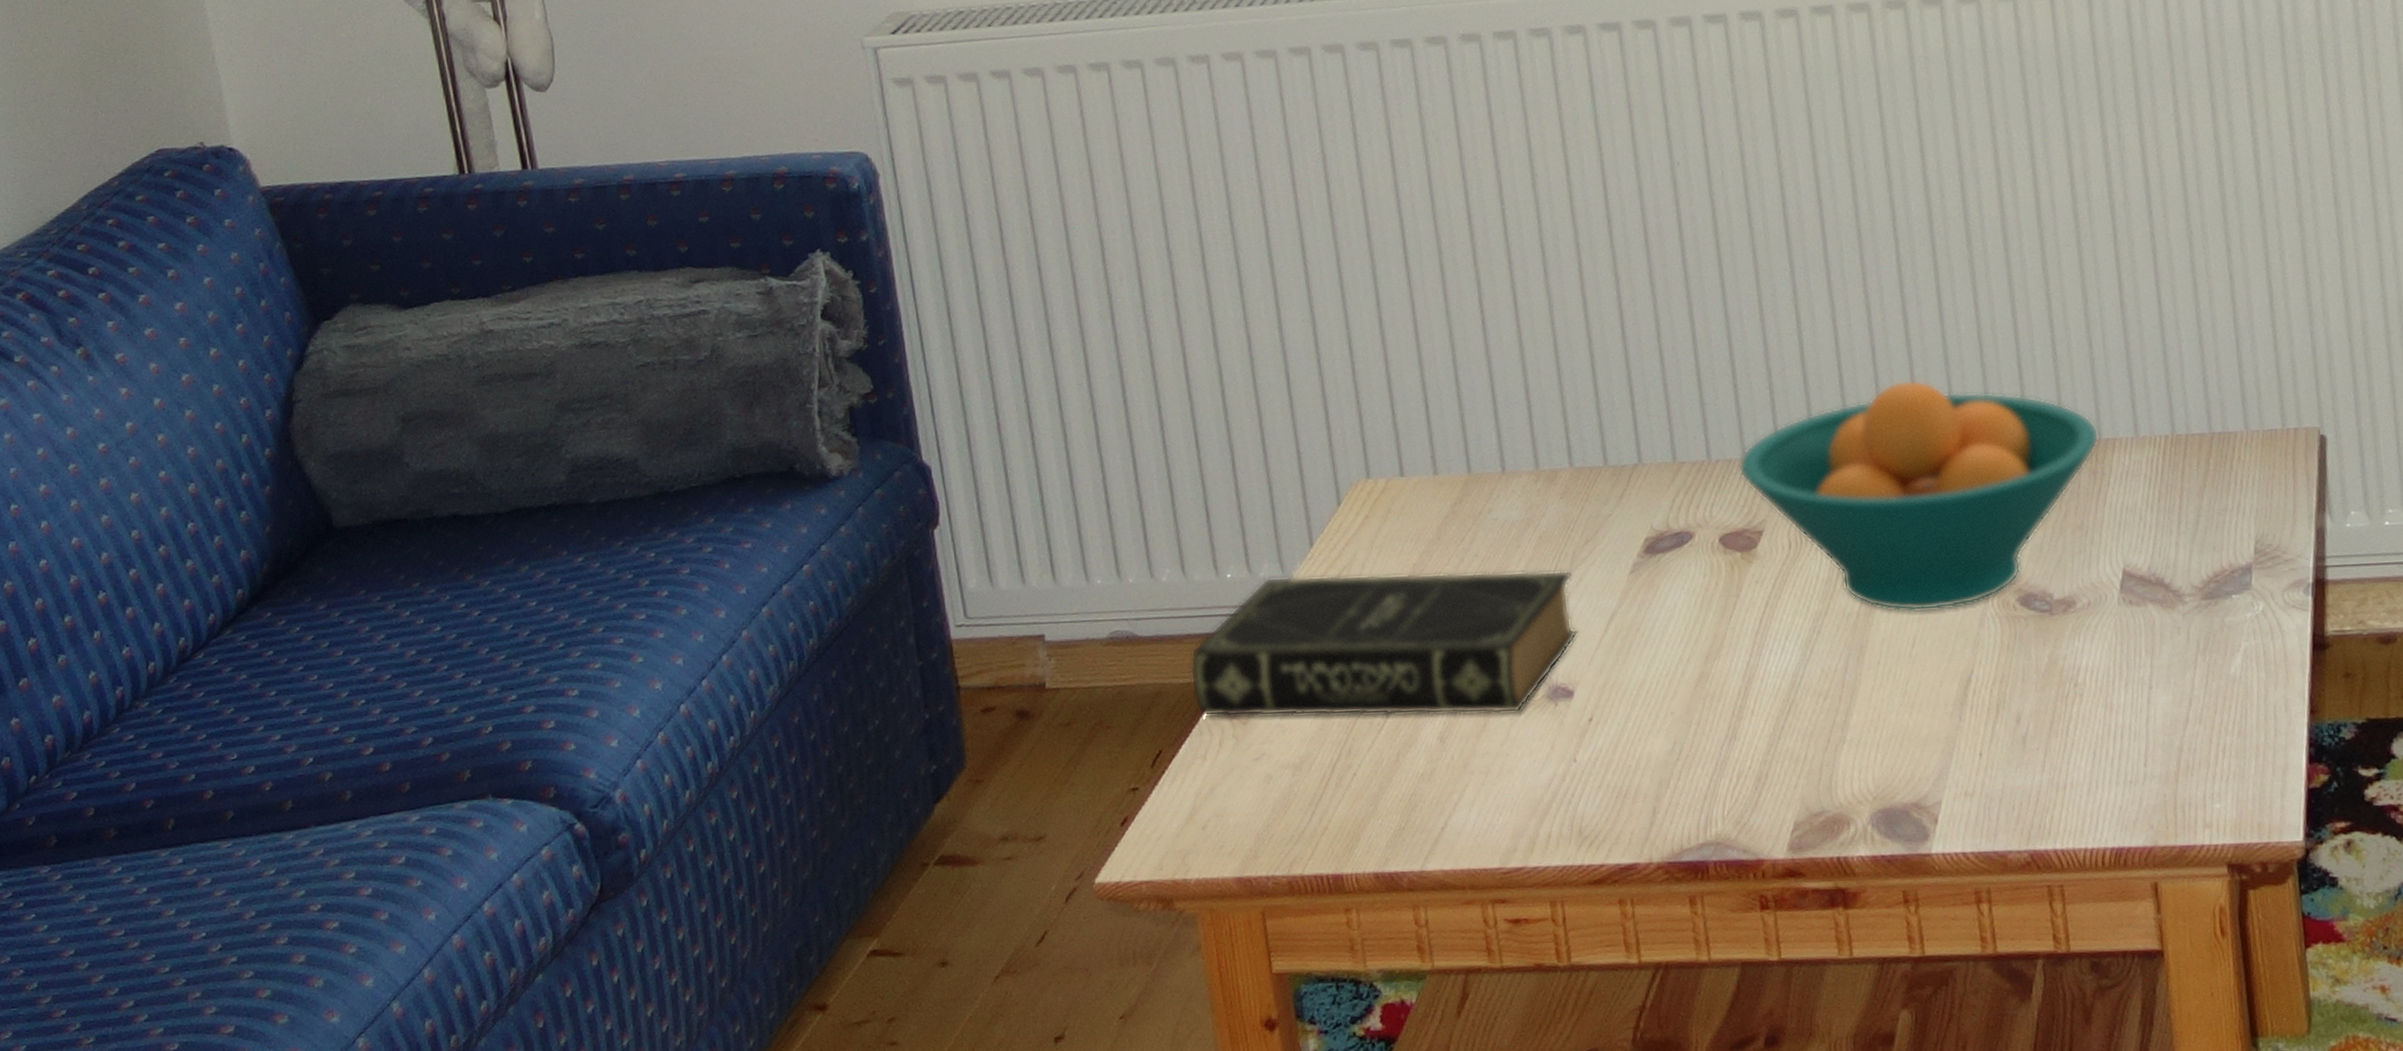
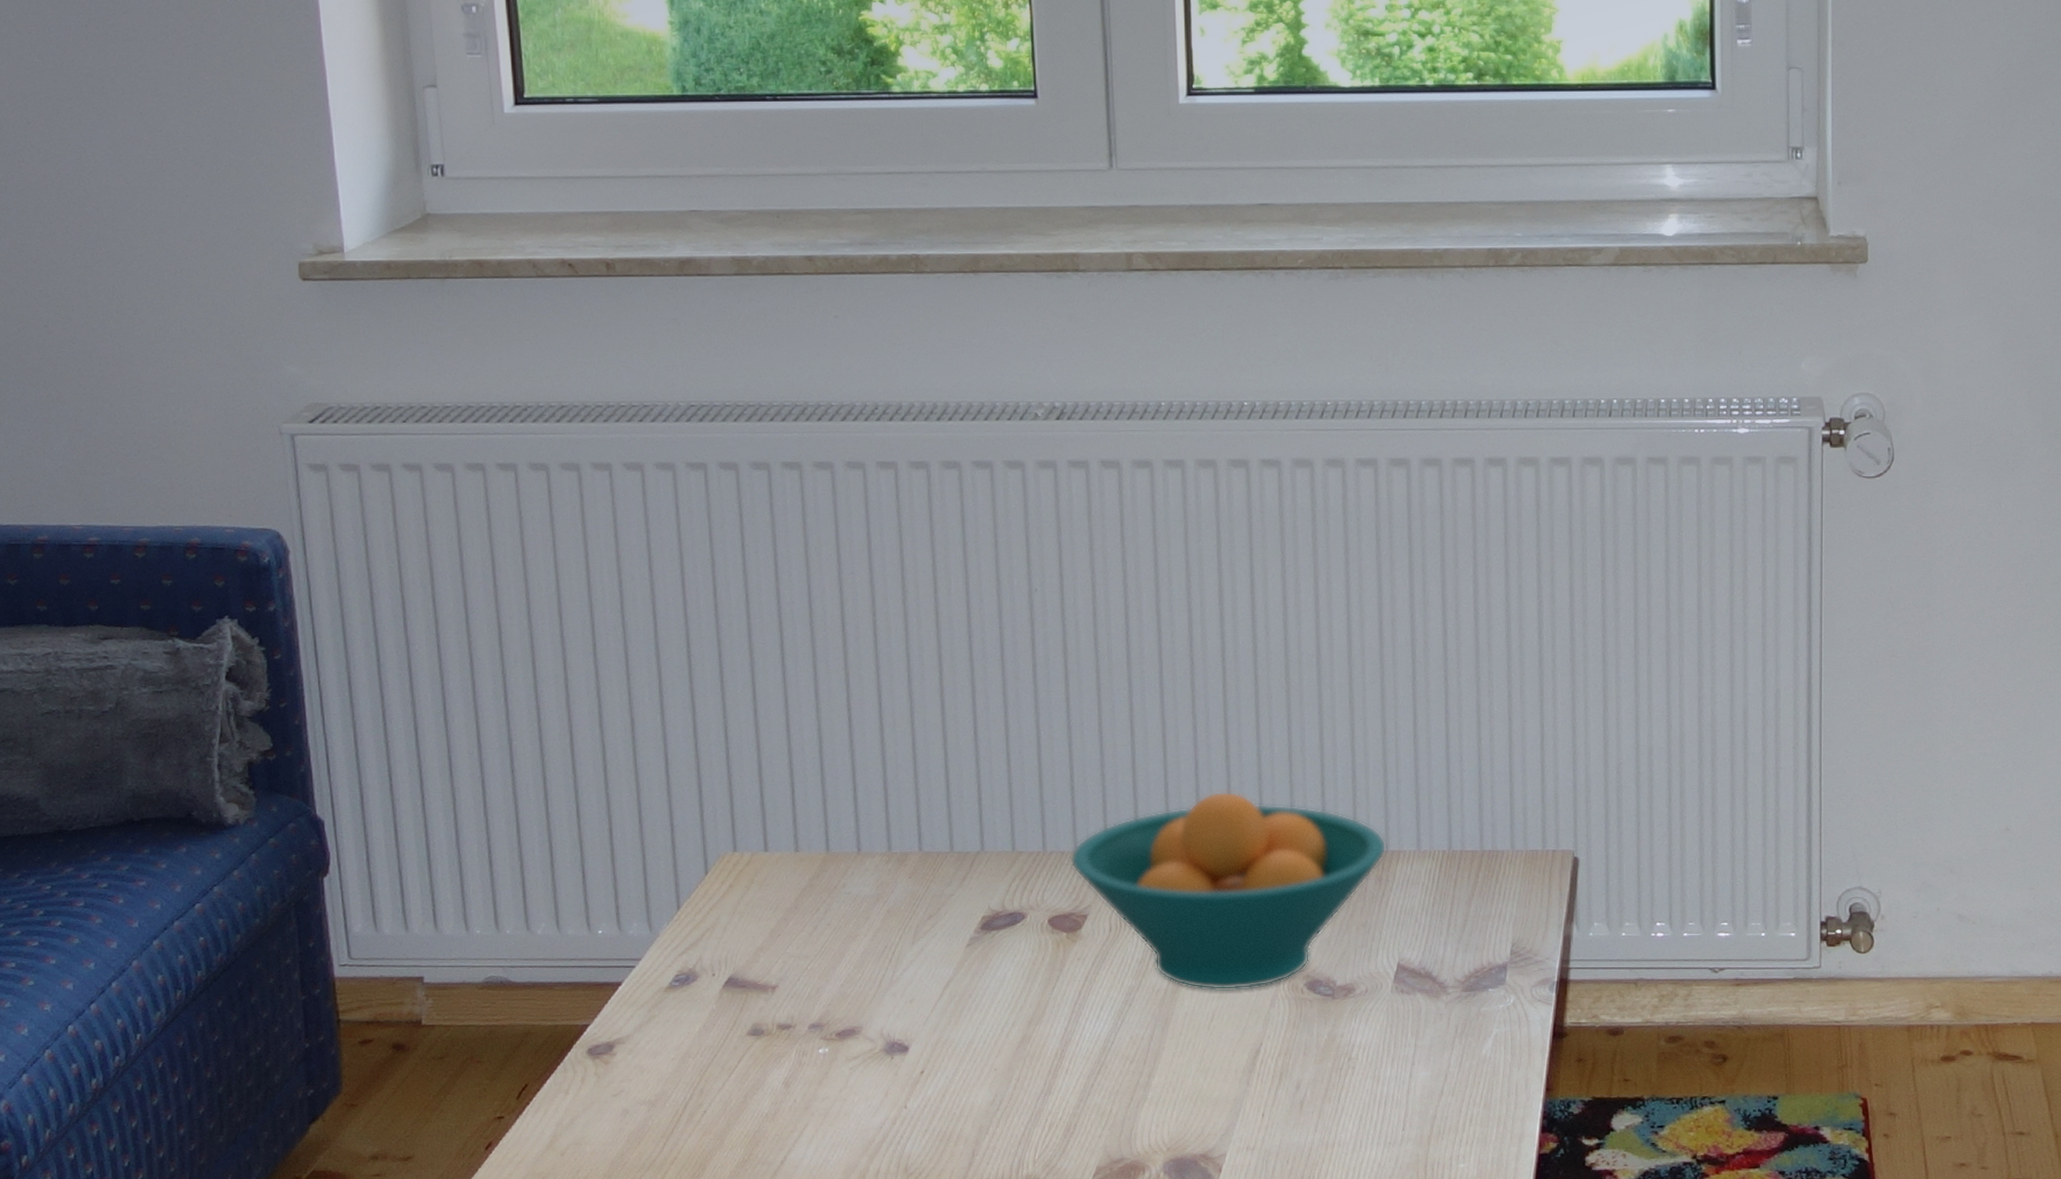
book: present [1190,570,1578,717] -> none [558,935,916,1064]

